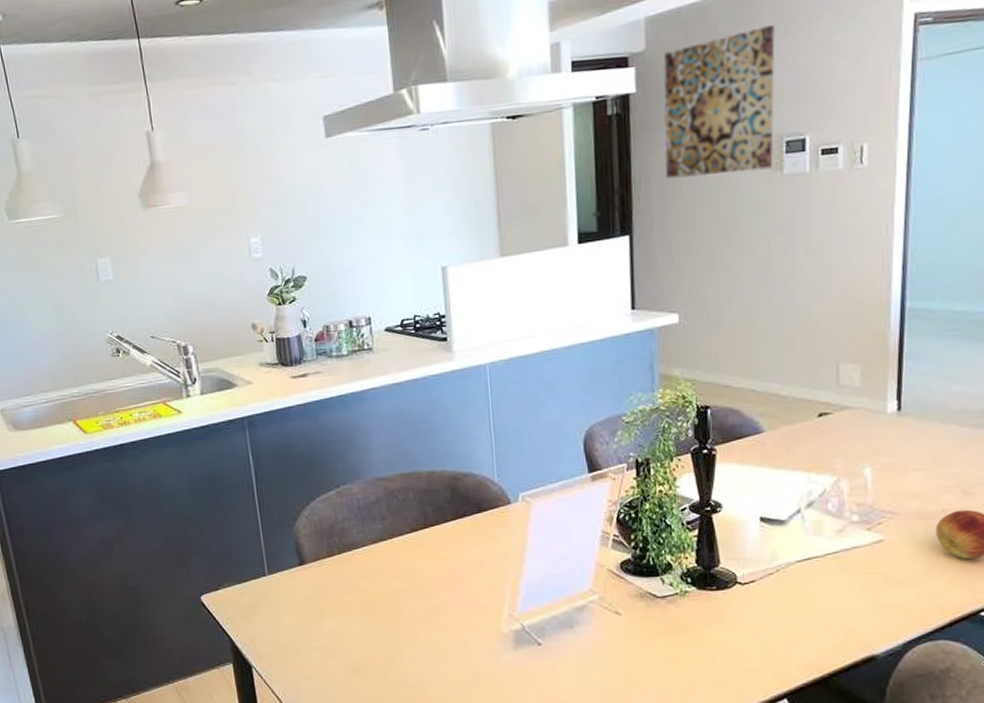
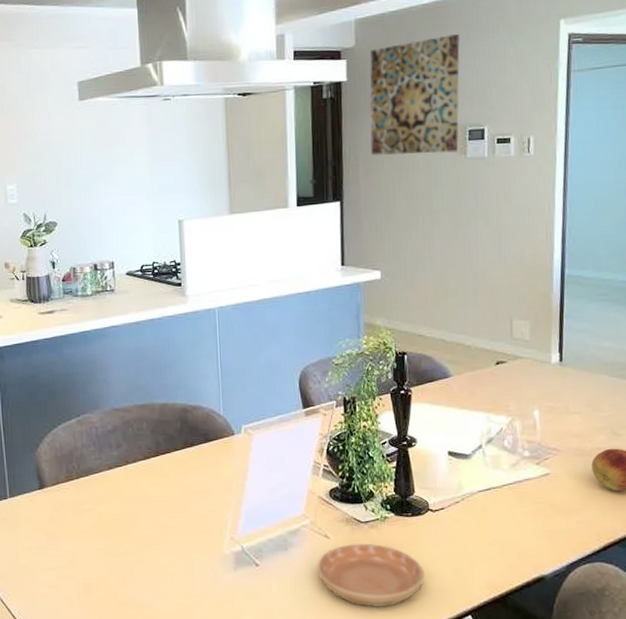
saucer: none [607,620,732,690] -> present [317,543,425,607]

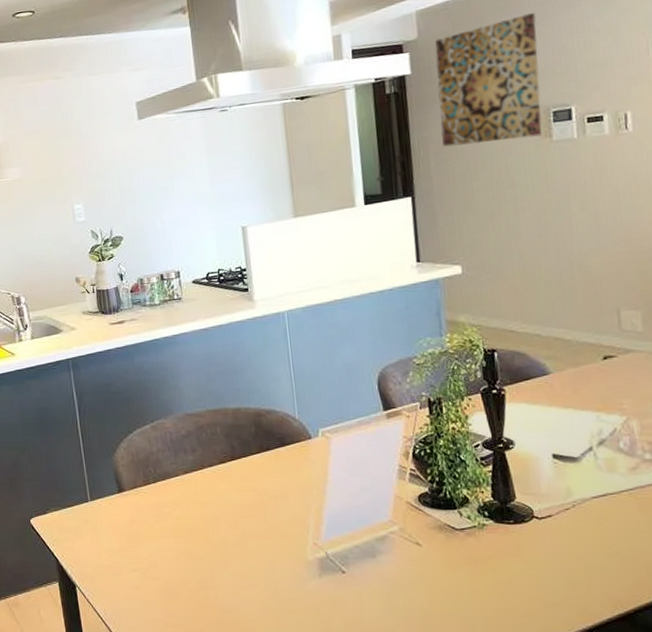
saucer: present [317,543,425,607] -> none [409,552,534,620]

